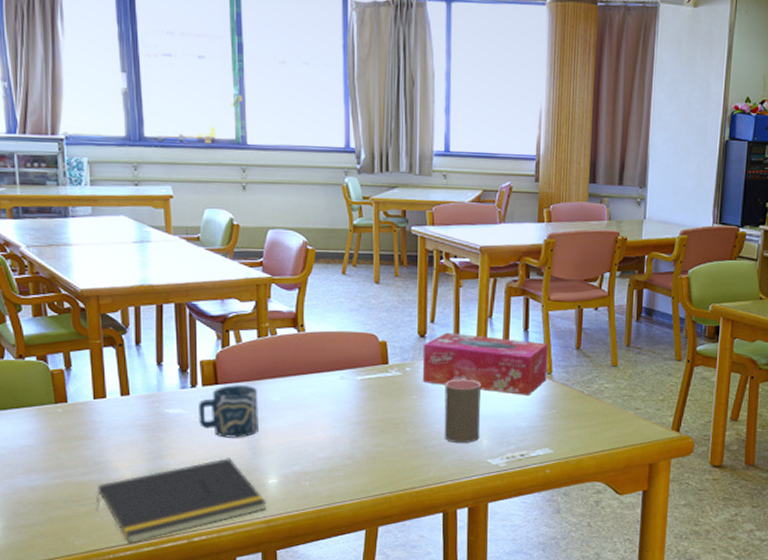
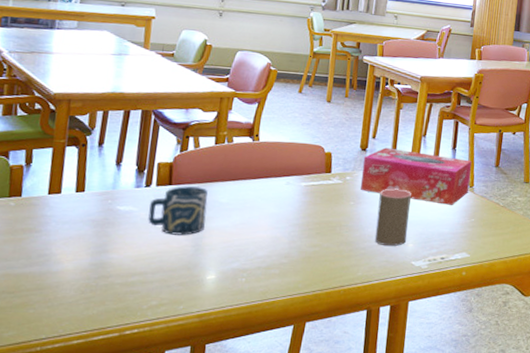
notepad: present [95,458,267,544] -> none [30,254,203,336]

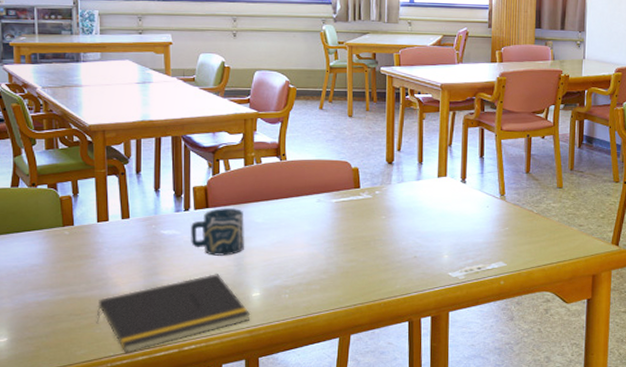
notepad: none [30,254,203,336] -> present [96,274,251,353]
tissue box: present [361,147,472,205] -> none [390,159,502,215]
cup: present [374,188,411,246] -> none [409,200,442,258]

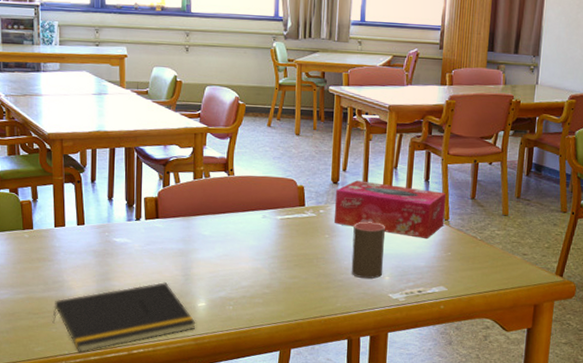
cup: present [191,207,244,256] -> none [141,219,192,266]
tissue box: none [390,159,502,215] -> present [334,180,447,239]
cup: none [409,200,442,258] -> present [351,221,385,279]

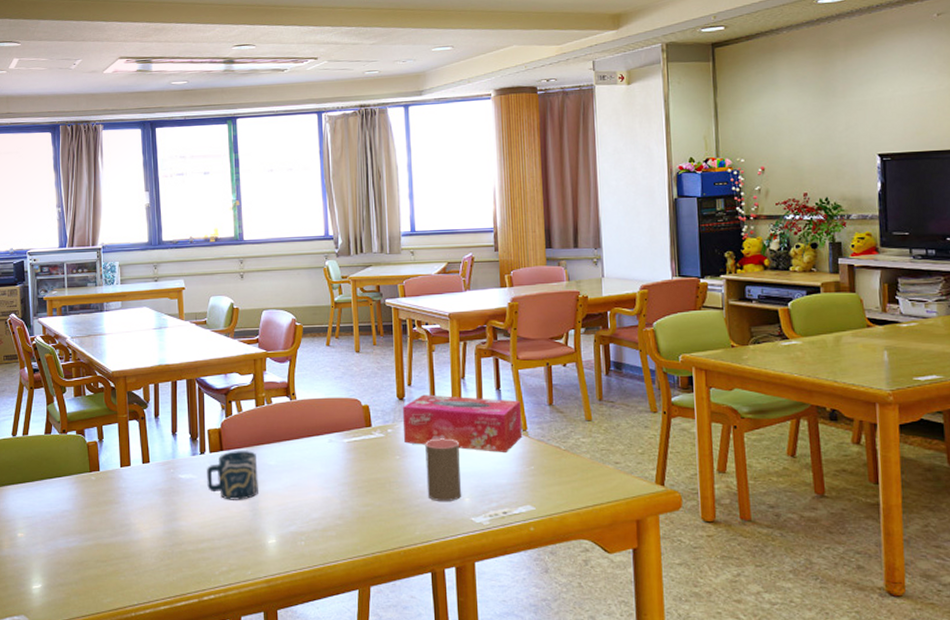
notepad: present [52,282,196,353] -> none [121,519,267,602]
cup: none [141,219,192,266] -> present [207,450,258,500]

